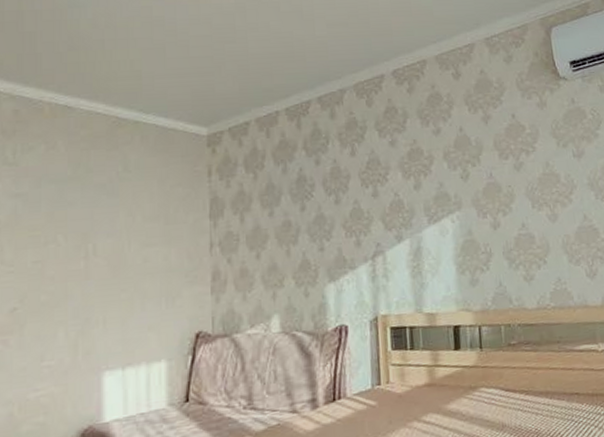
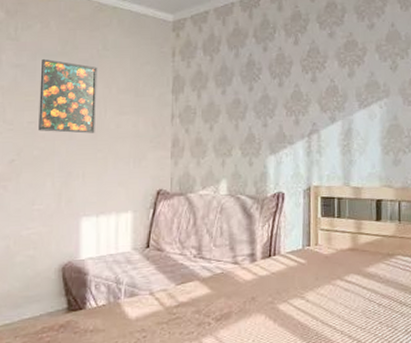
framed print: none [46,185,118,272] -> present [38,58,98,133]

